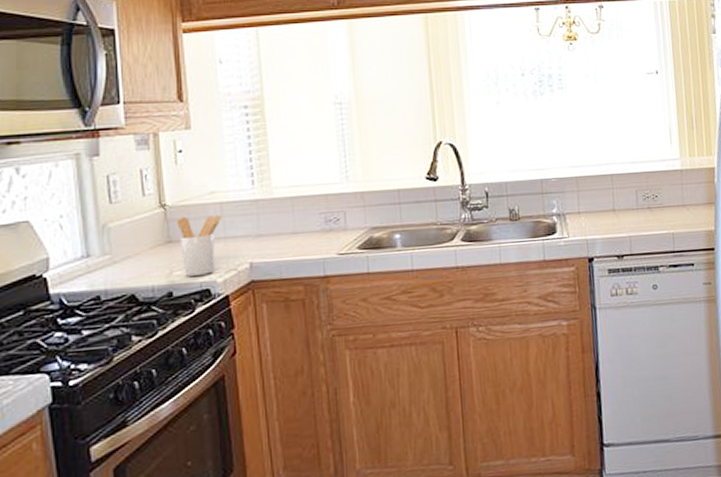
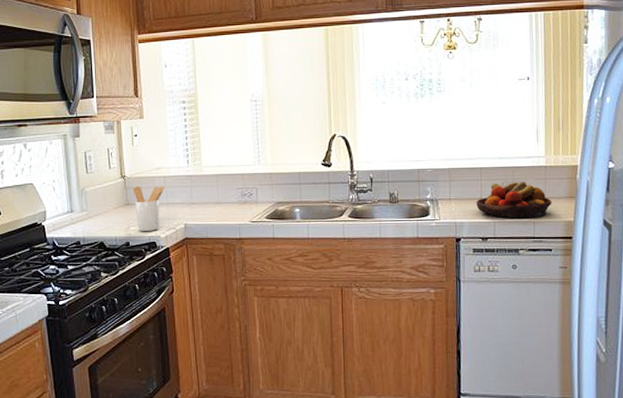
fruit bowl: none [609,188,691,232] -> present [476,182,552,219]

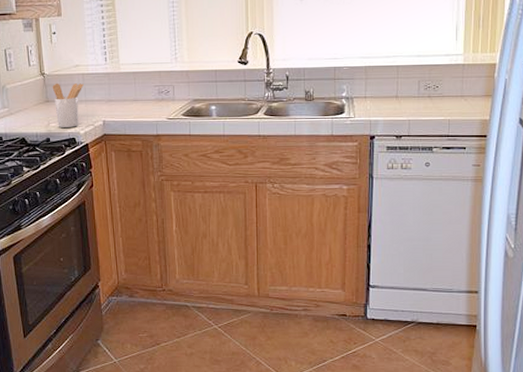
fruit bowl: present [476,182,552,219] -> none [392,80,468,117]

